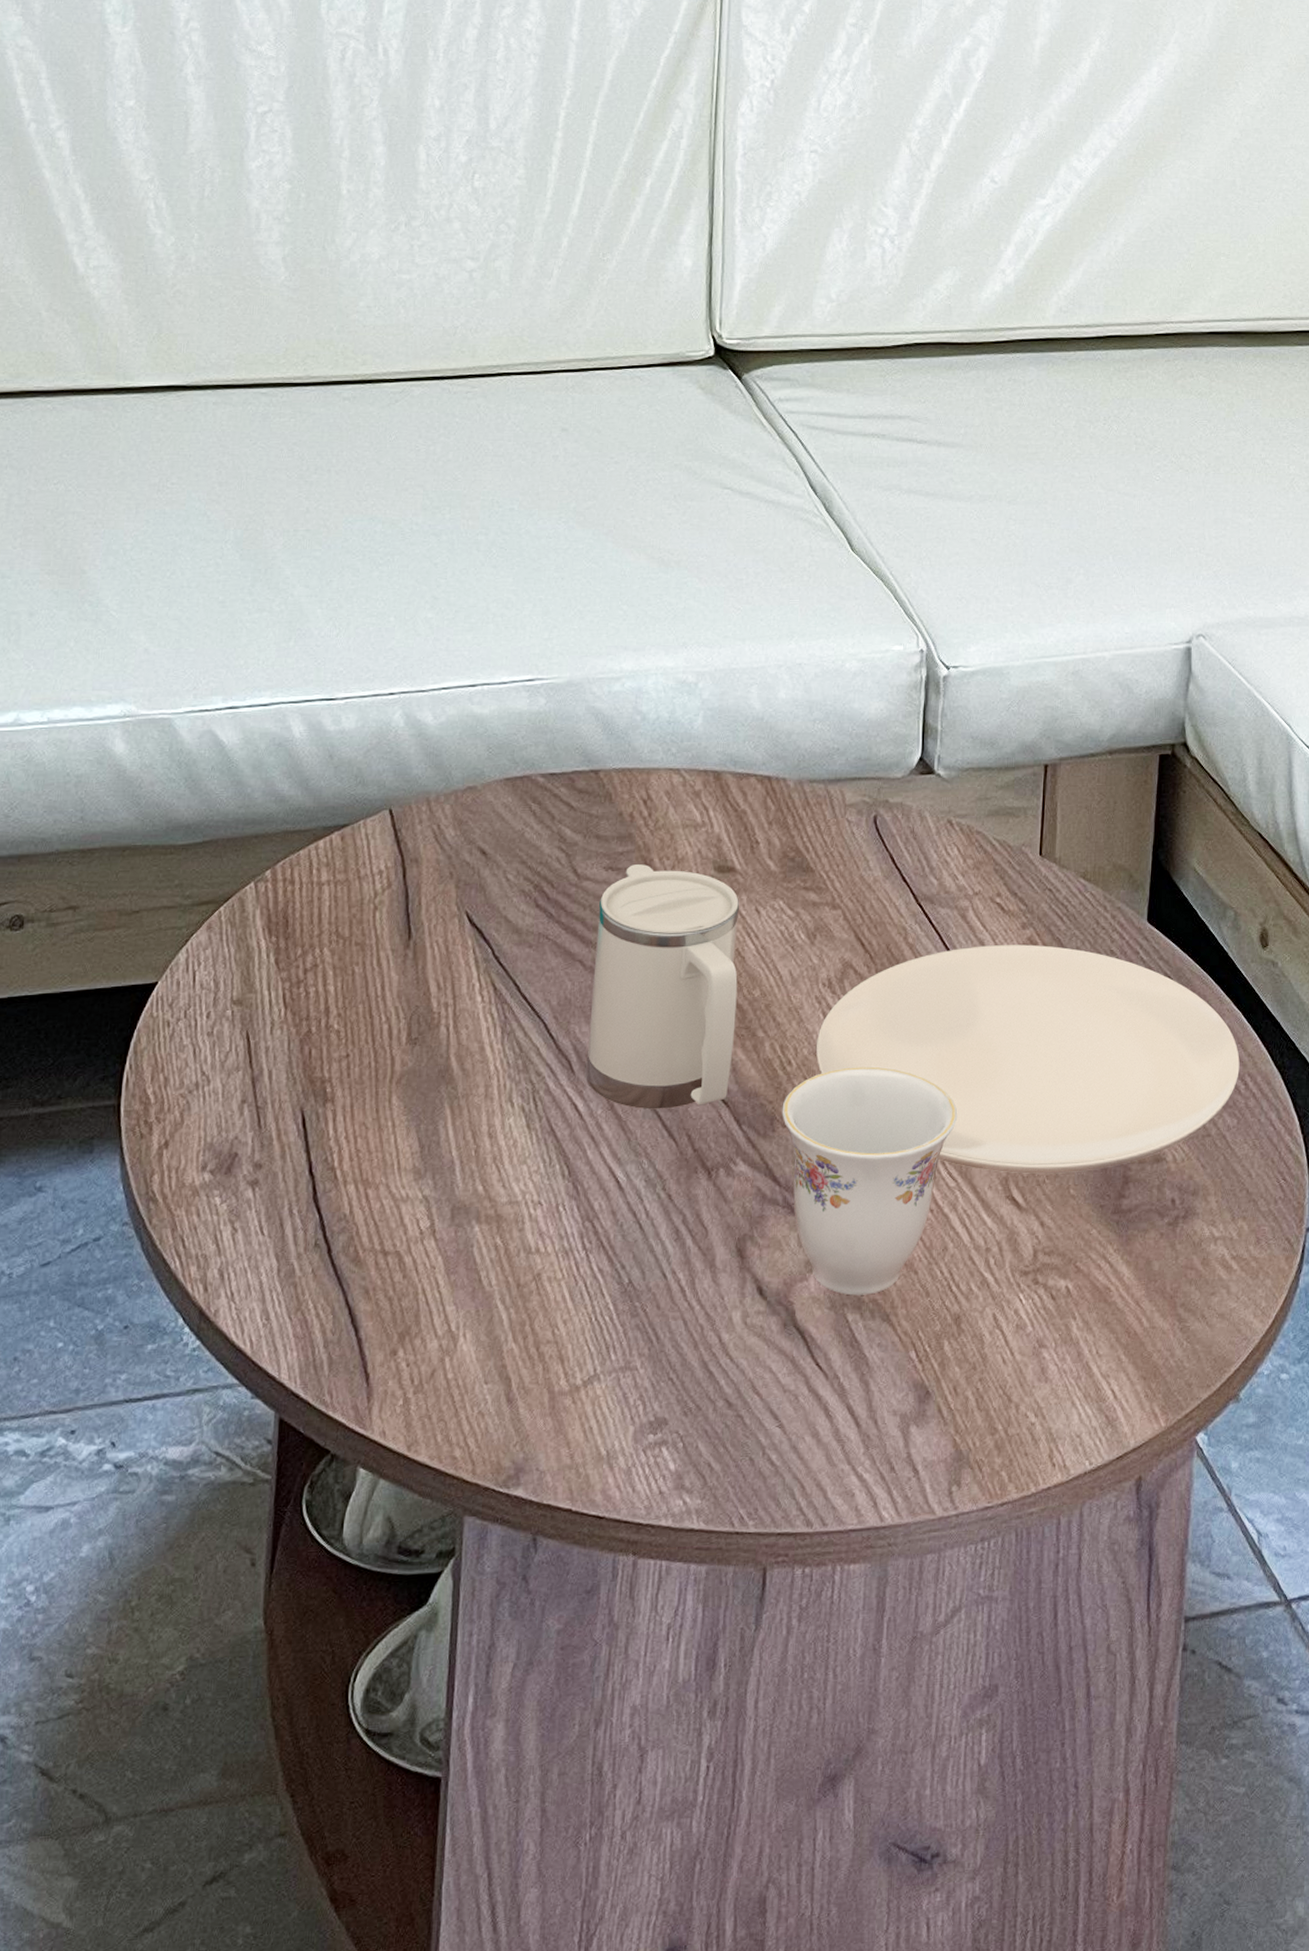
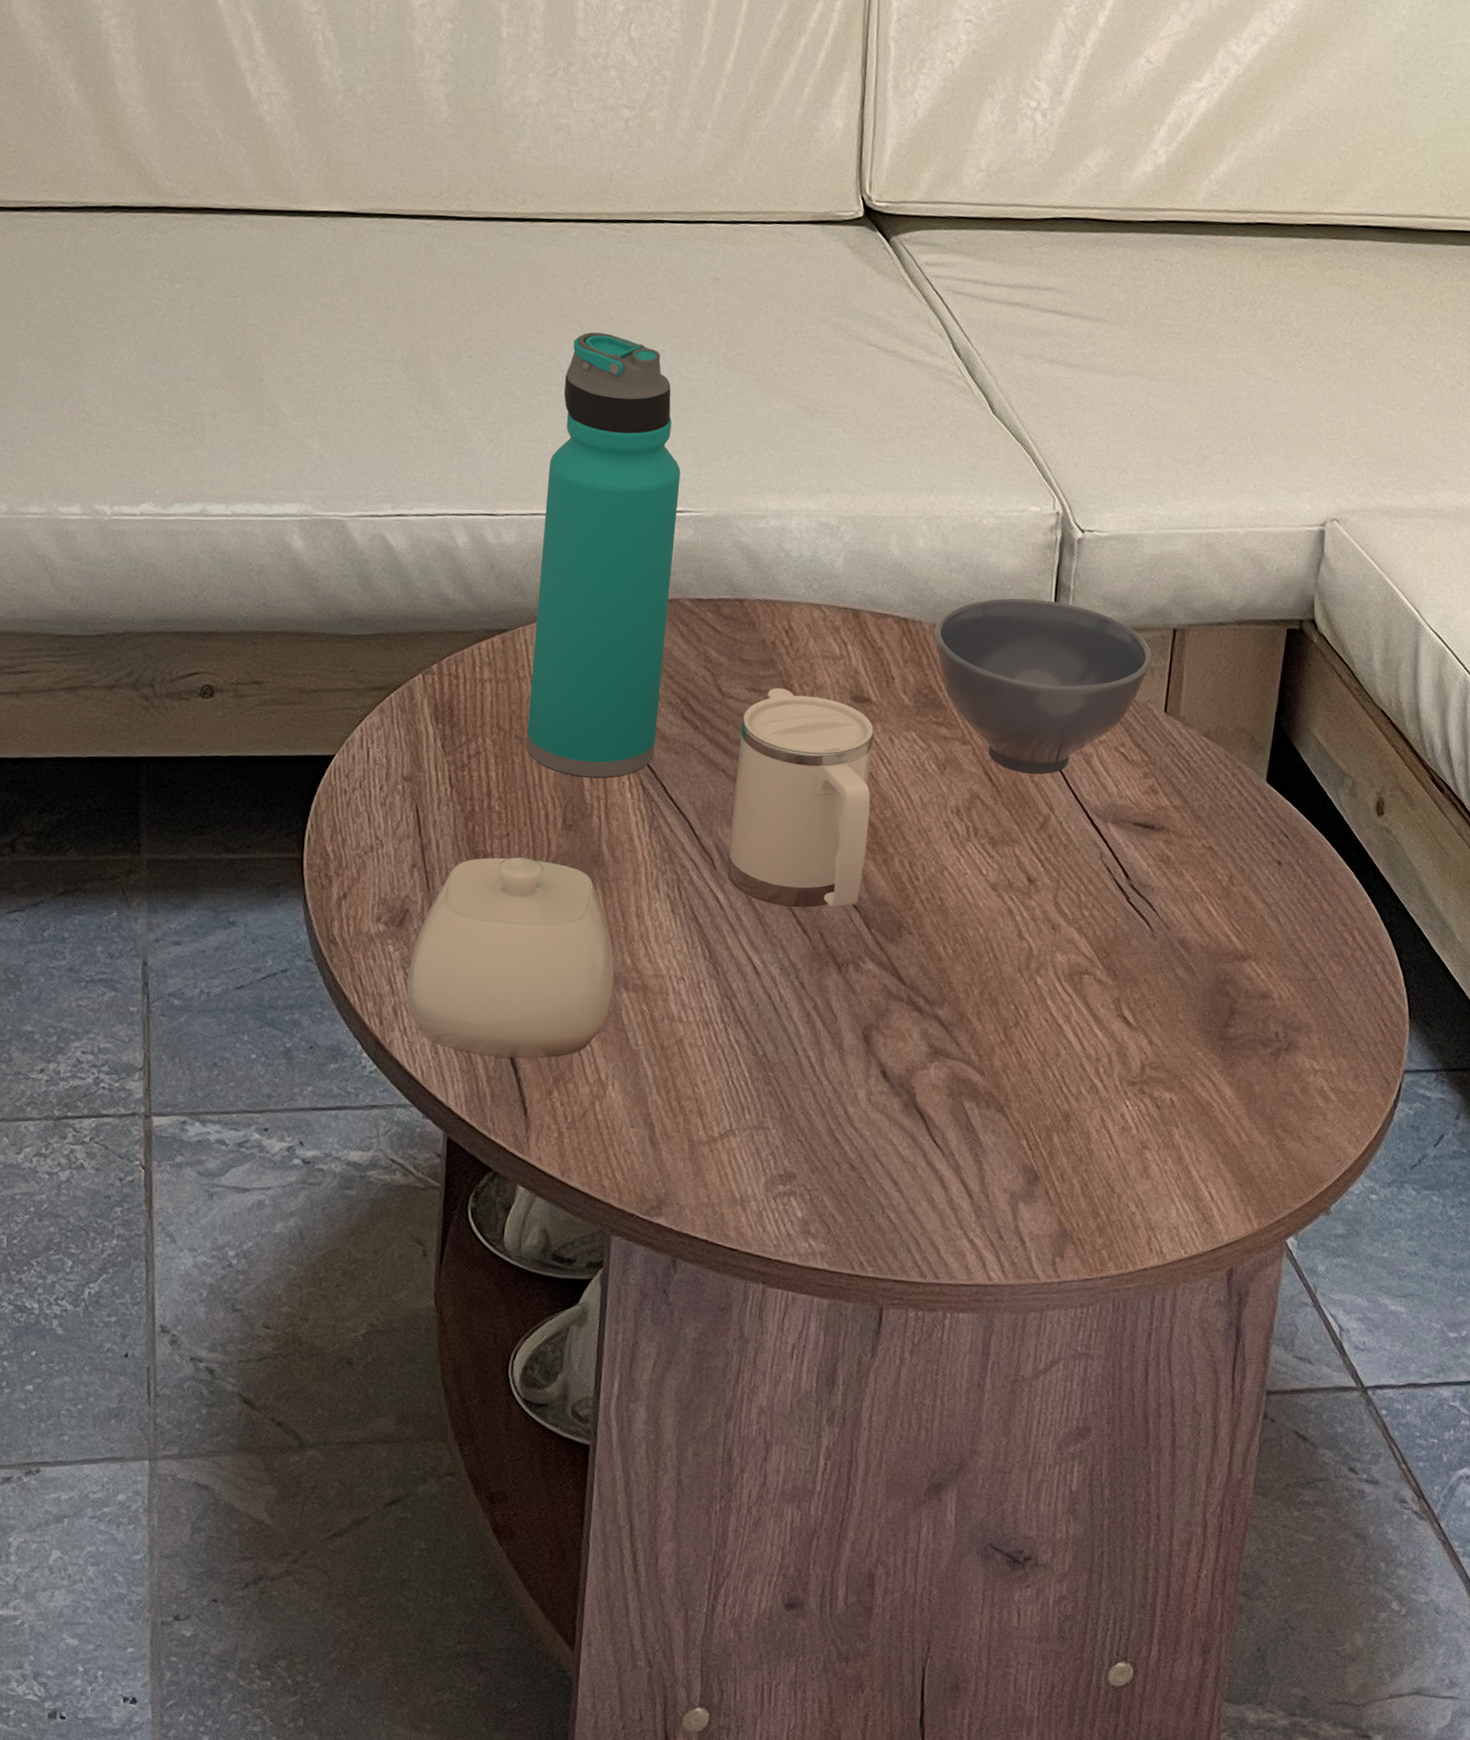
sugar bowl: none [234,1080,466,1317] -> present [406,857,615,1059]
water bottle: none [367,494,531,983] -> present [526,332,681,778]
teacup: present [782,1066,958,1296] -> none [908,887,1075,1088]
bowl: none [799,744,1024,935] -> present [934,598,1152,775]
plate: present [815,944,1240,1174] -> none [942,789,1349,1000]

